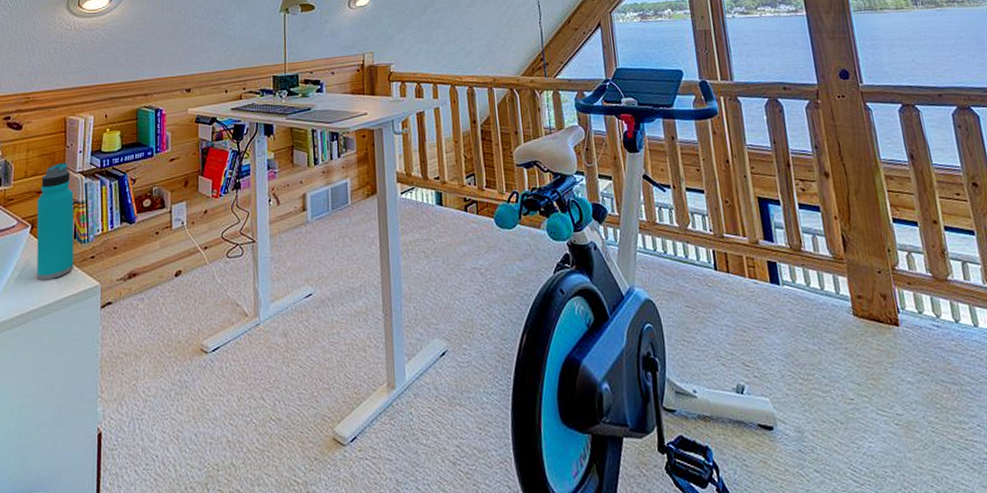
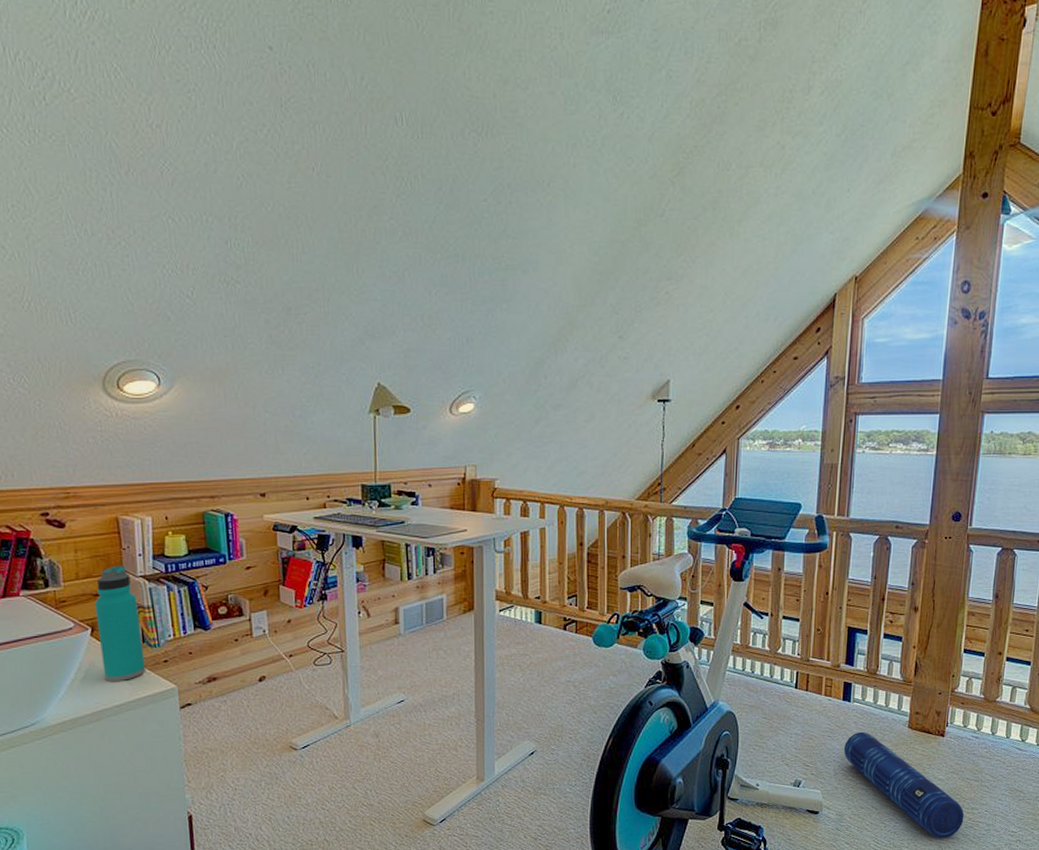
foam roller: none [784,321,955,466] -> present [844,731,964,839]

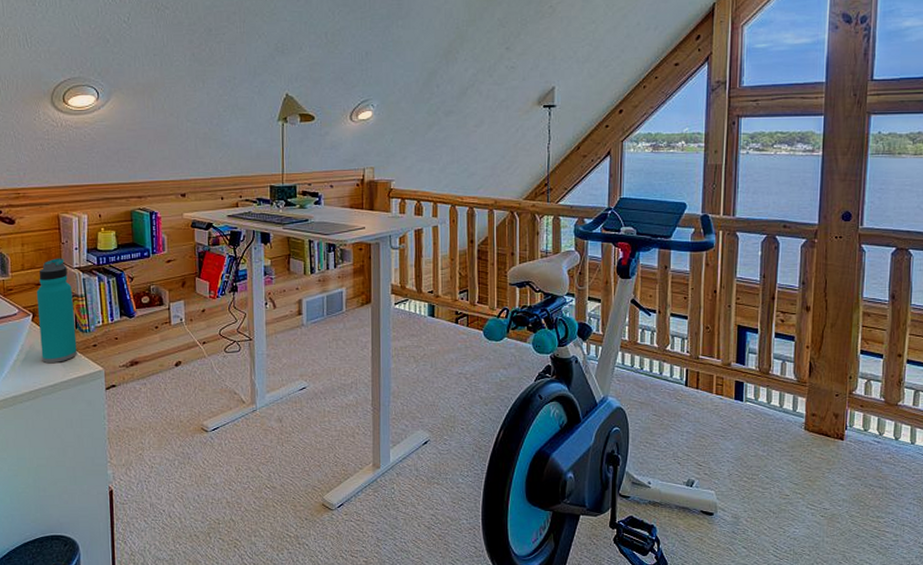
foam roller: present [844,731,964,839] -> none [738,432,869,548]

